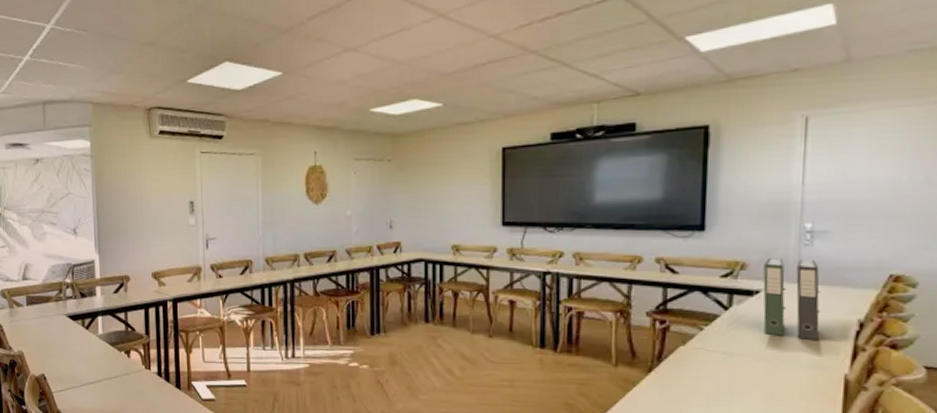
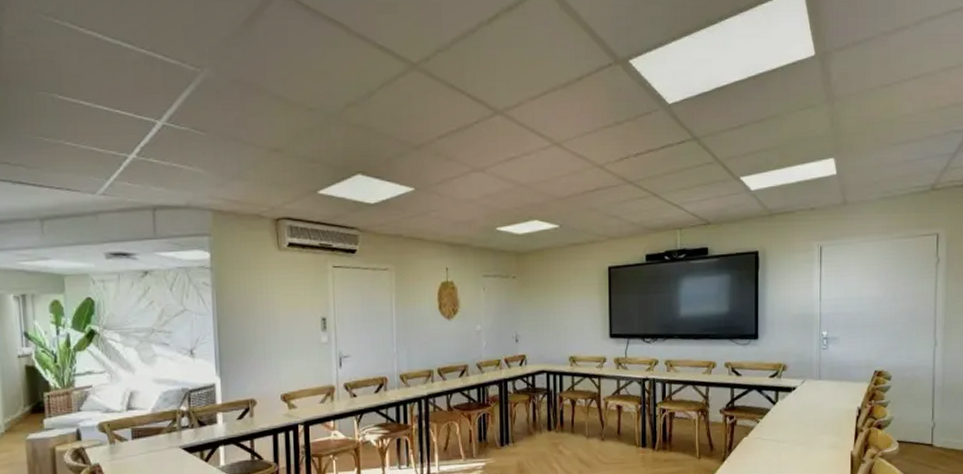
binder: present [763,258,822,341] -> none [798,360,835,426]

